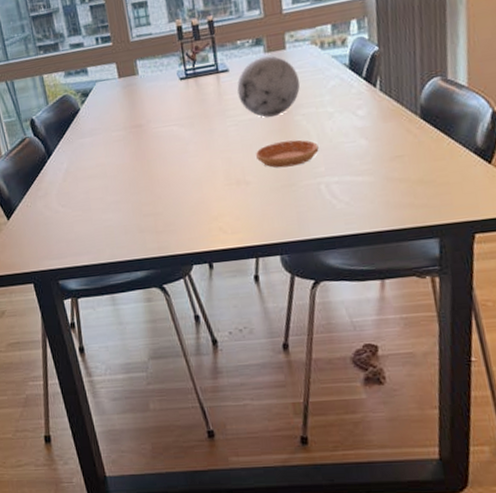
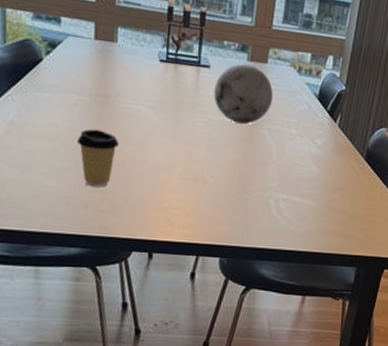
coffee cup: none [122,158,160,212] -> present [76,129,120,188]
saucer: present [256,140,319,168] -> none [218,149,276,176]

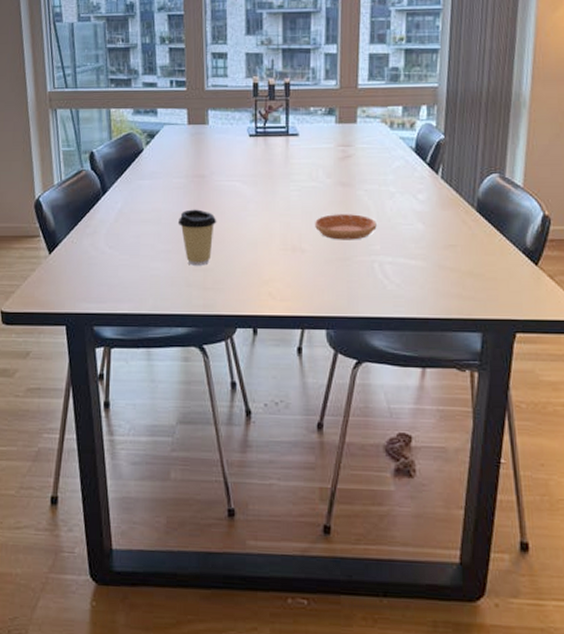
decorative orb: present [214,63,274,124] -> none [305,127,367,187]
saucer: none [218,149,276,176] -> present [315,214,377,240]

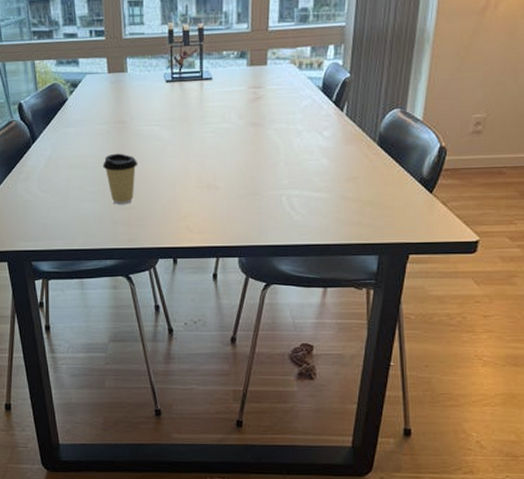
saucer: present [315,214,377,240] -> none [228,152,285,177]

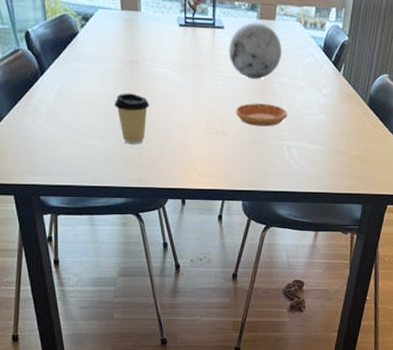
decorative orb: none [218,70,276,128] -> present [229,22,282,79]
saucer: none [228,152,285,177] -> present [236,103,287,127]

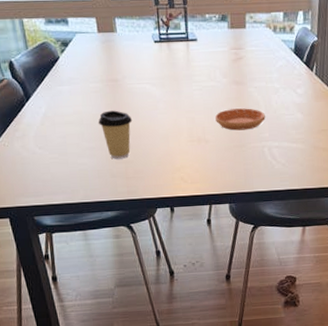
decorative orb: present [229,22,282,79] -> none [203,32,255,86]

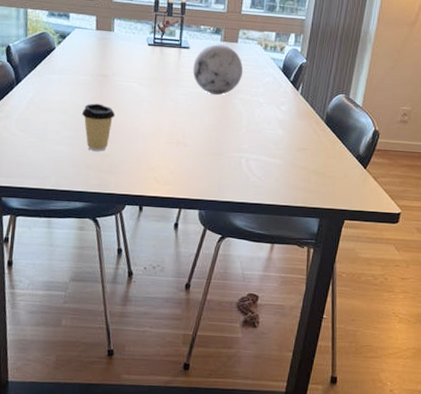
decorative orb: none [203,32,255,86] -> present [193,44,244,95]
saucer: present [215,108,265,131] -> none [197,116,247,139]

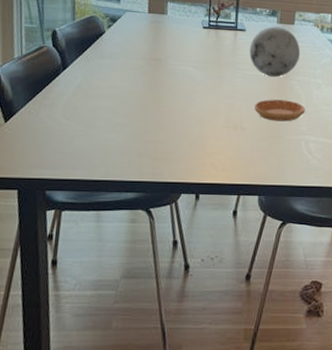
coffee cup: present [81,103,116,152] -> none [133,88,170,138]
saucer: none [197,116,247,139] -> present [255,99,305,122]

